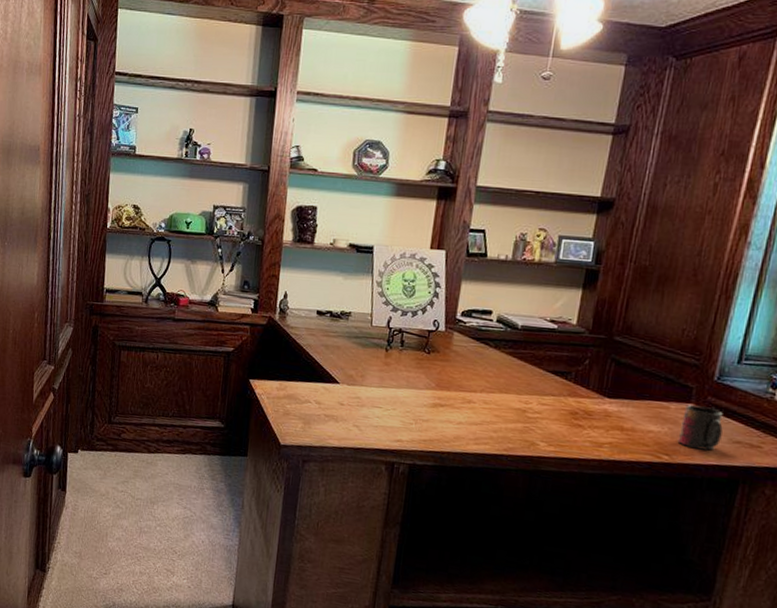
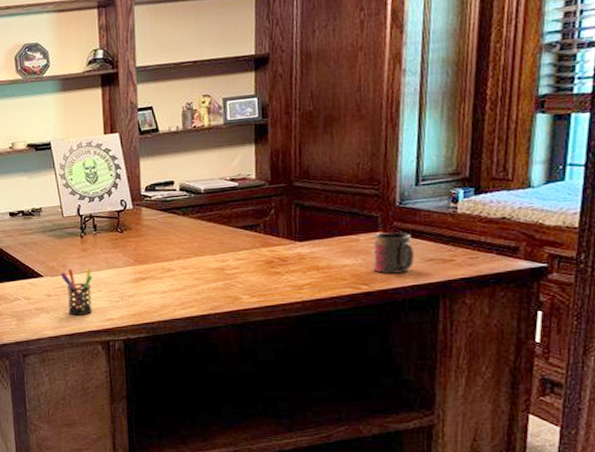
pen holder: none [357,380,391,432] -> present [60,268,92,316]

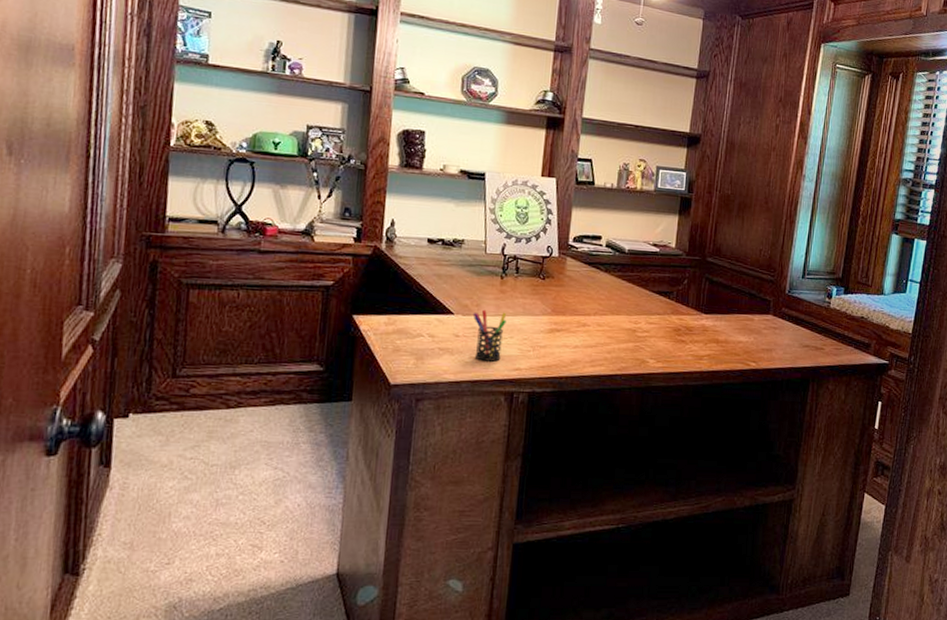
mug: present [372,232,414,274] -> none [761,316,795,355]

